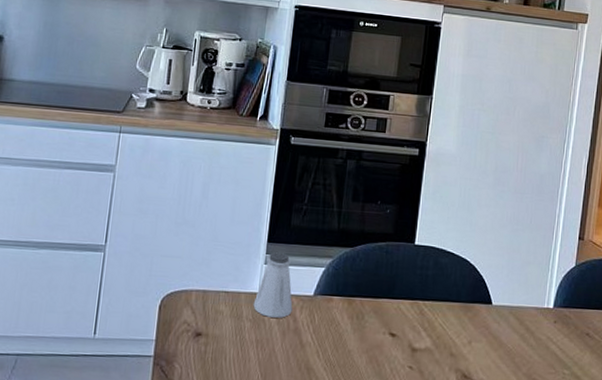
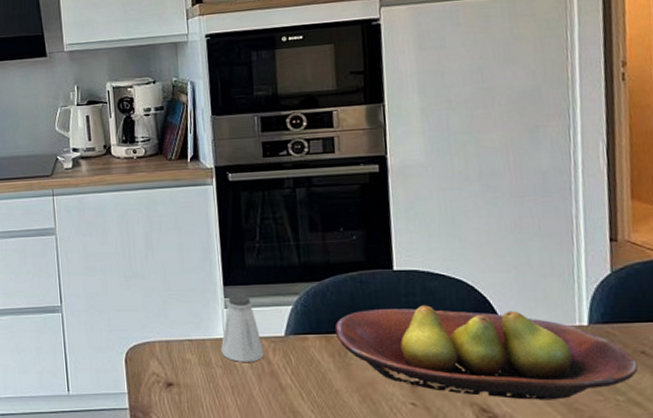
fruit bowl: none [357,278,582,371] -> present [335,305,638,400]

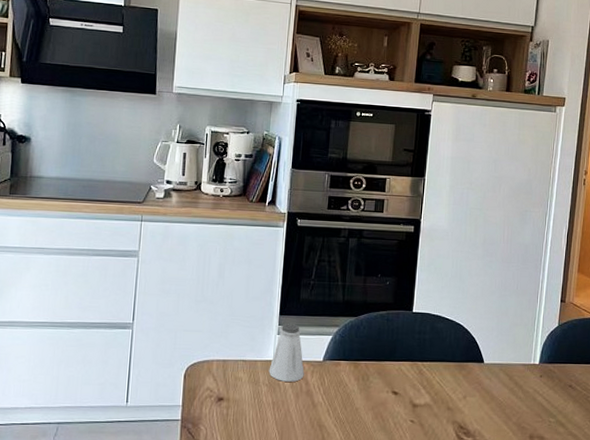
fruit bowl: present [335,305,638,400] -> none [362,342,566,420]

